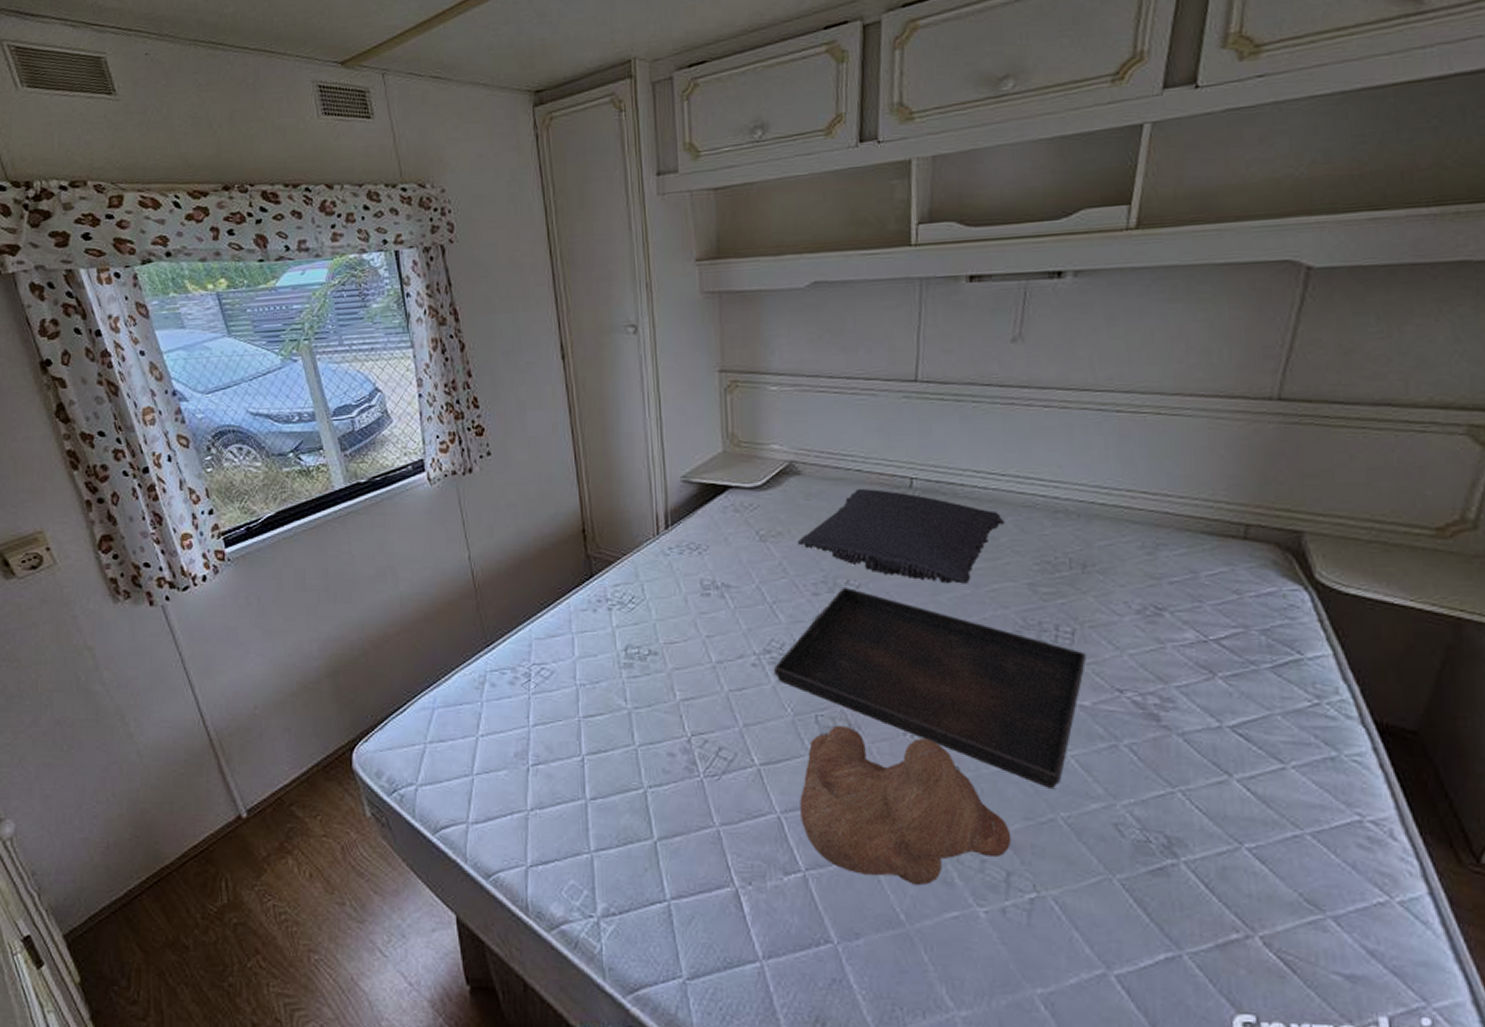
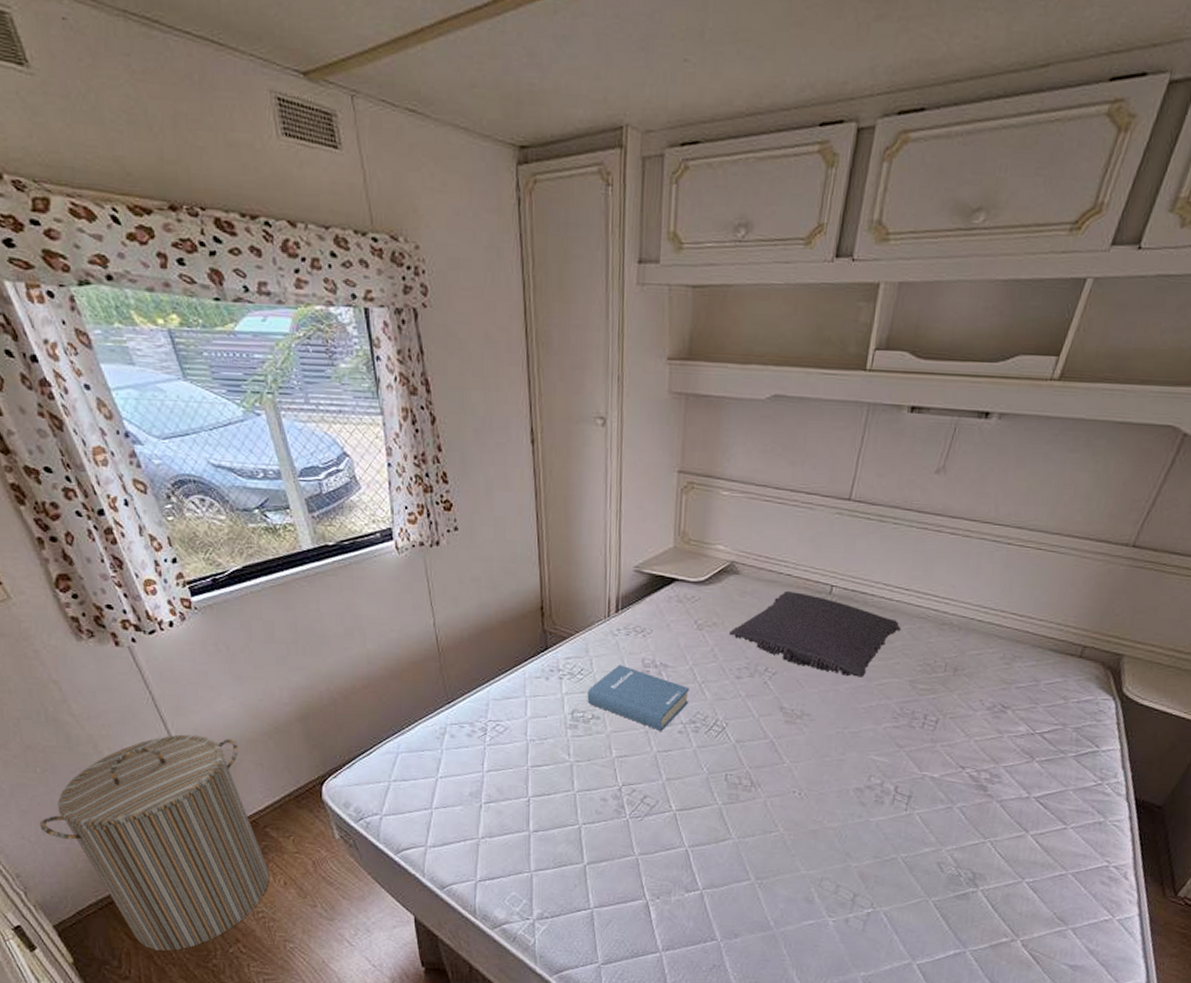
laundry hamper: none [61,699,294,966] -> present [40,734,269,951]
hardback book: none [641,588,759,665] -> present [587,664,689,731]
serving tray: present [774,586,1087,788] -> none [697,673,944,836]
teddy bear: present [800,725,1012,886] -> none [704,782,862,902]

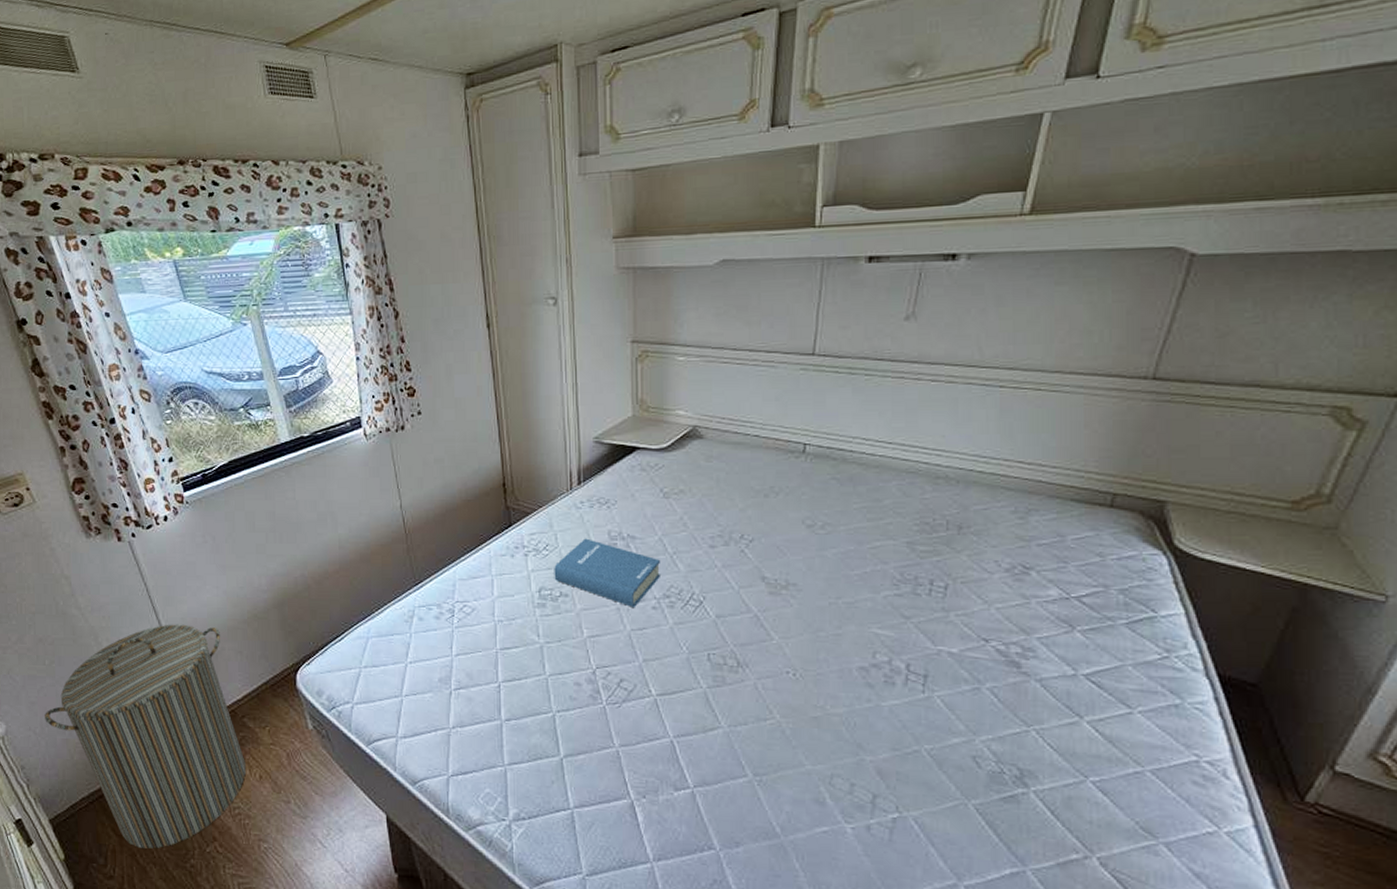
pillow: present [730,590,901,678] -> none [698,452,889,541]

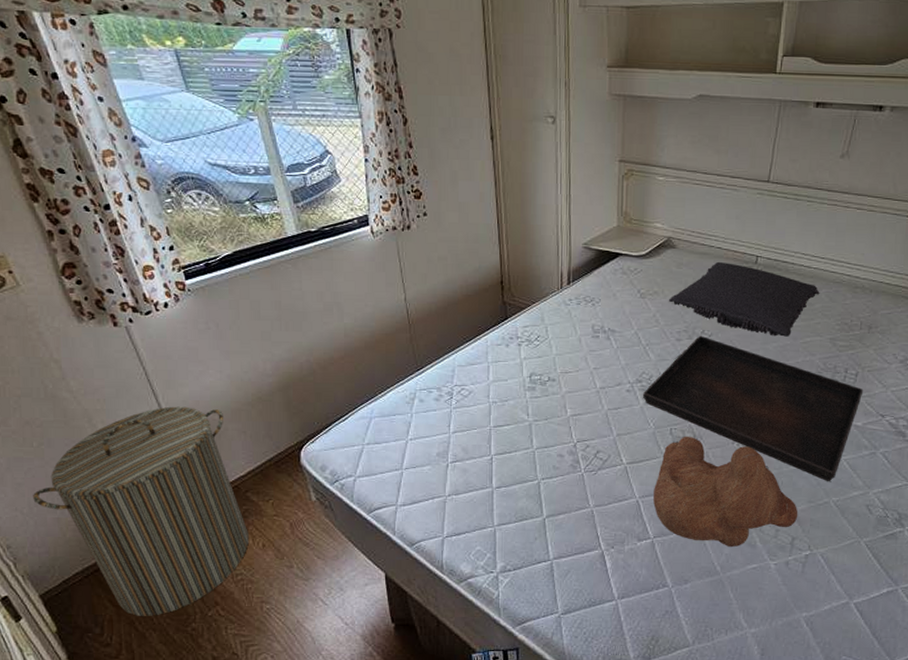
hardback book: present [554,538,660,607] -> none [543,331,635,390]
serving tray: none [673,540,957,724] -> present [643,335,864,481]
teddy bear: none [691,662,879,804] -> present [653,436,798,548]
pillow: none [698,452,889,541] -> present [669,261,820,337]

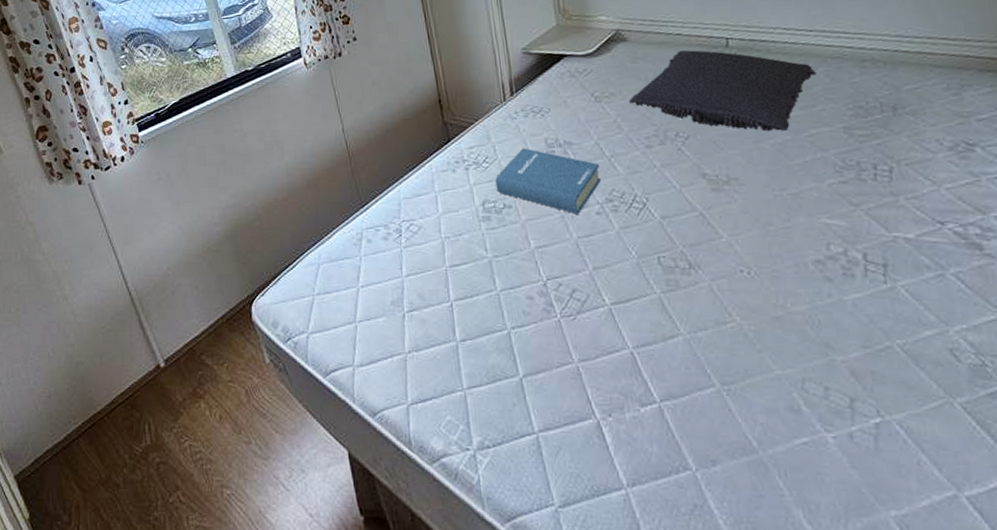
laundry hamper: present [33,406,249,616] -> none [10,262,206,502]
hardback book: none [543,331,635,390] -> present [495,148,601,214]
serving tray: present [643,335,864,481] -> none [617,138,906,317]
teddy bear: present [653,436,798,548] -> none [649,265,852,414]

